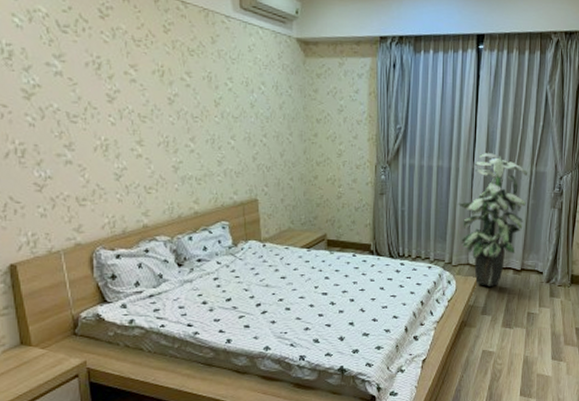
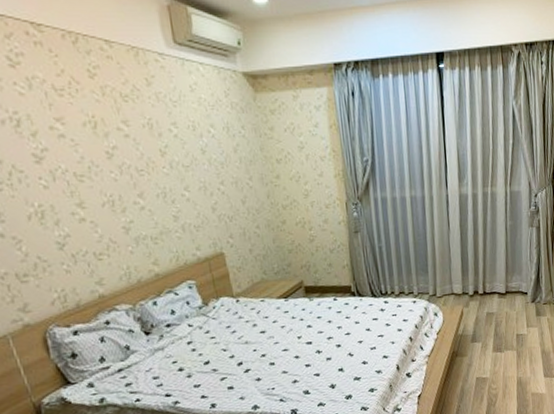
indoor plant: present [457,153,528,286] -> none [435,177,504,314]

